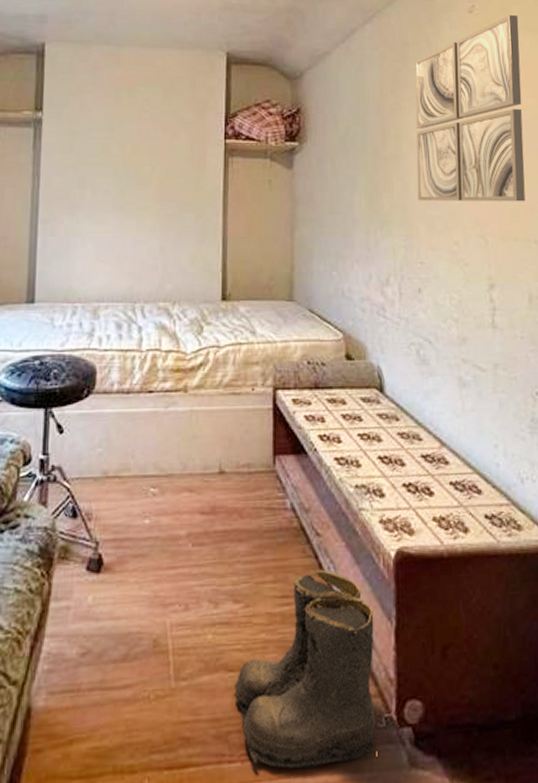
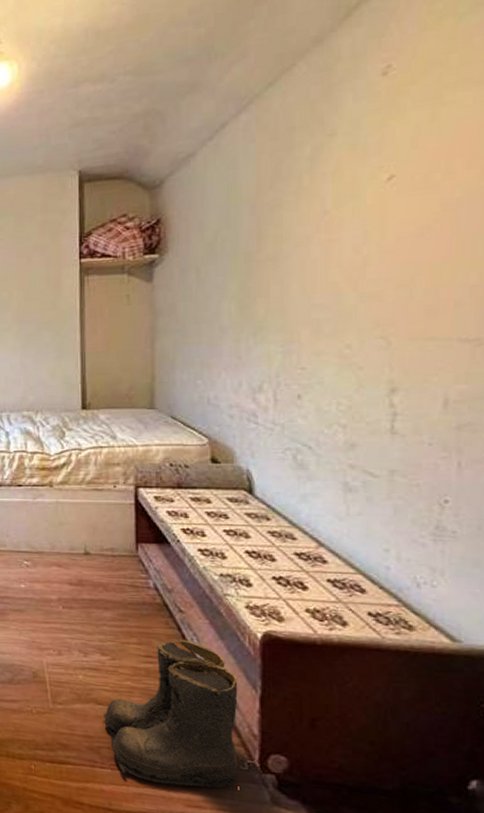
wall art: present [415,15,526,202] -> none [300,66,457,304]

